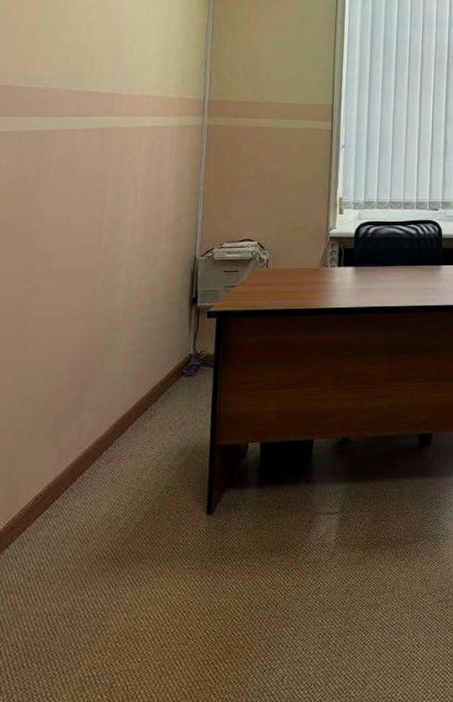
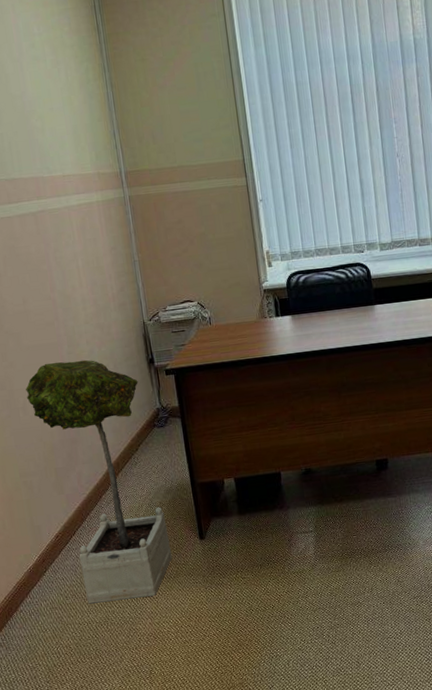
potted tree: none [42,291,175,589] -> present [26,359,173,604]

